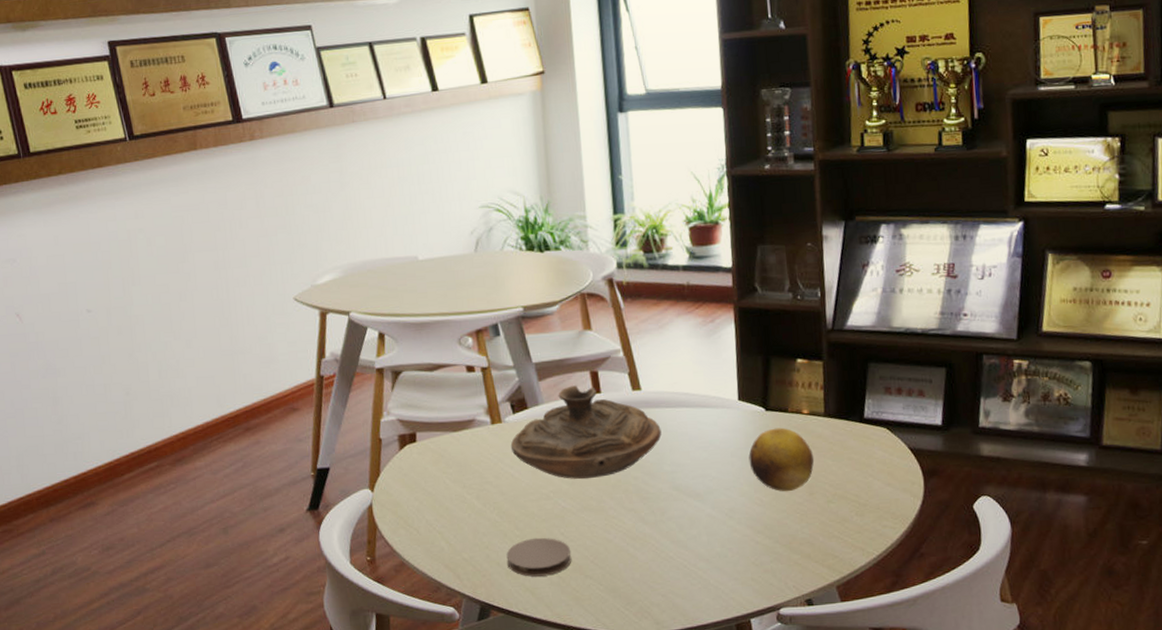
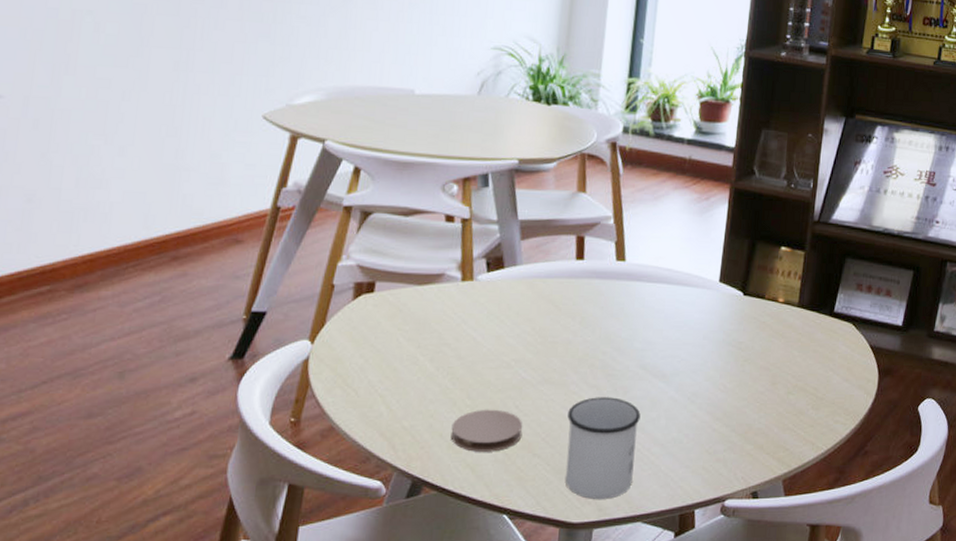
decorative bowl: present [510,385,662,480] -> none [478,249,639,350]
mug: none [611,518,684,614] -> present [565,397,641,499]
fruit: present [748,427,815,492] -> none [719,314,782,380]

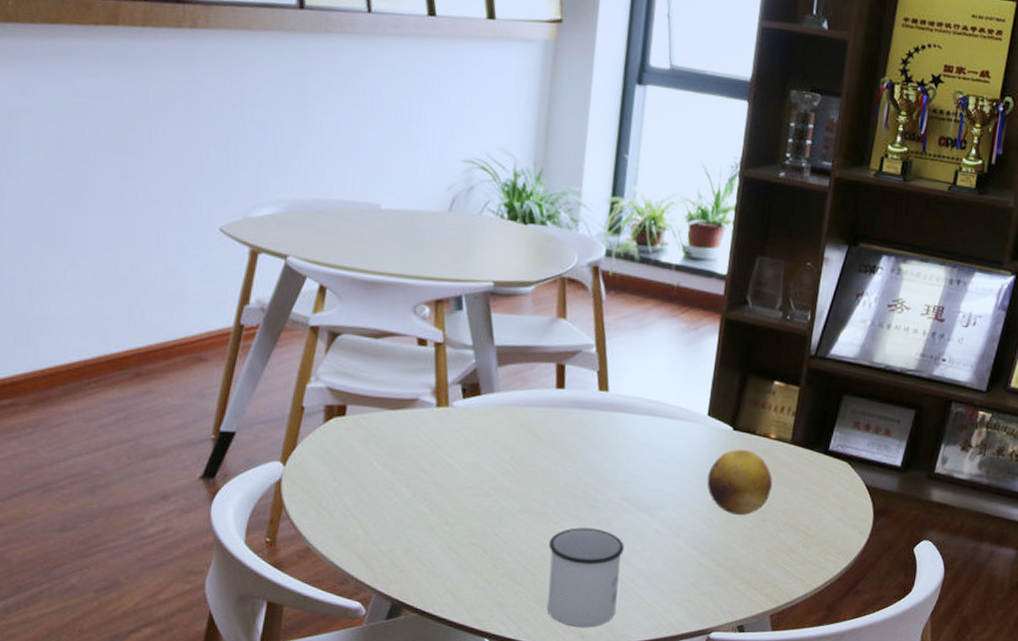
coaster: present [450,409,522,452] -> none [429,536,503,578]
fruit: none [719,314,782,380] -> present [707,449,773,516]

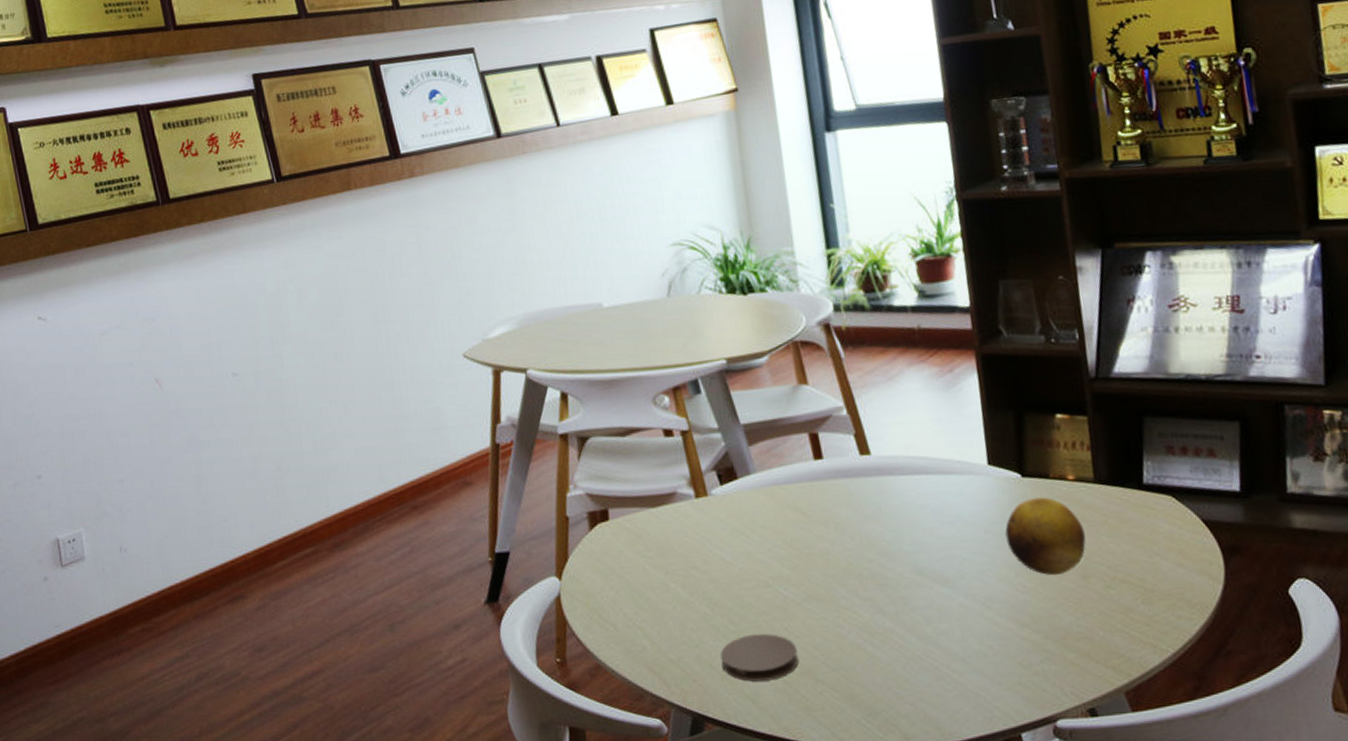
coaster: none [429,536,503,578] -> present [720,633,799,682]
mug: present [547,528,624,627] -> none [844,609,938,727]

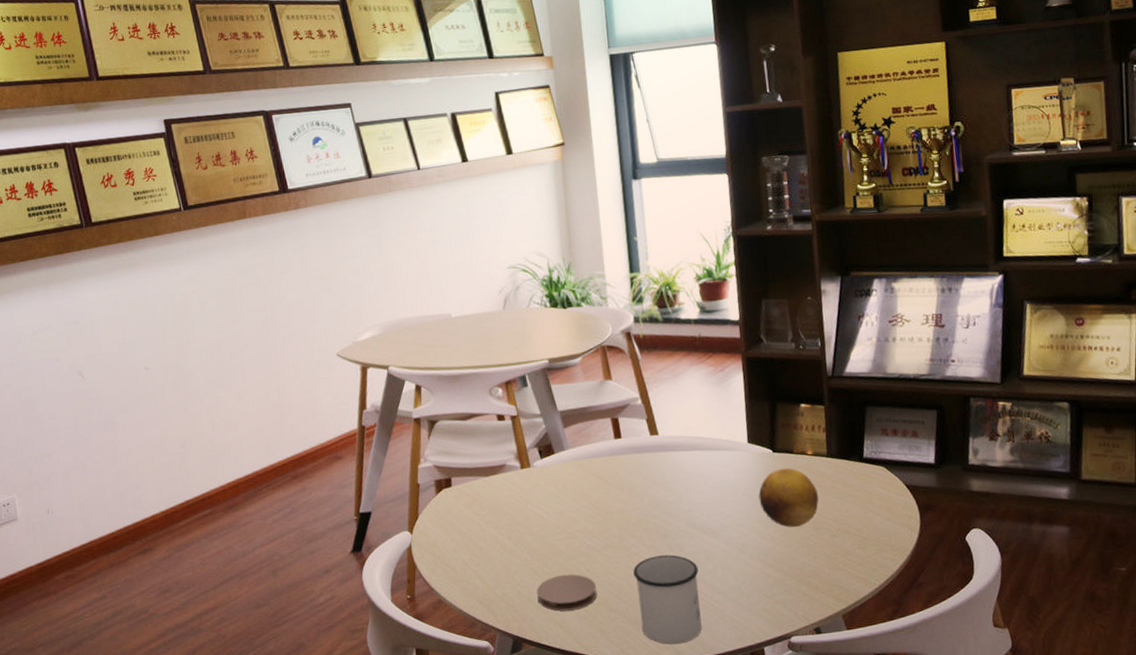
mug: none [844,609,938,727] -> present [633,555,702,644]

